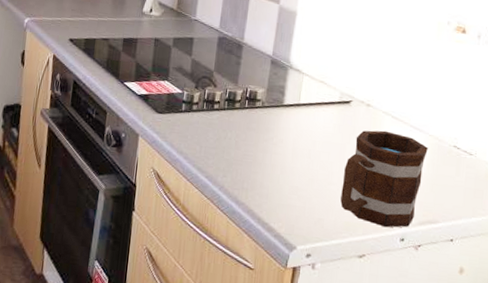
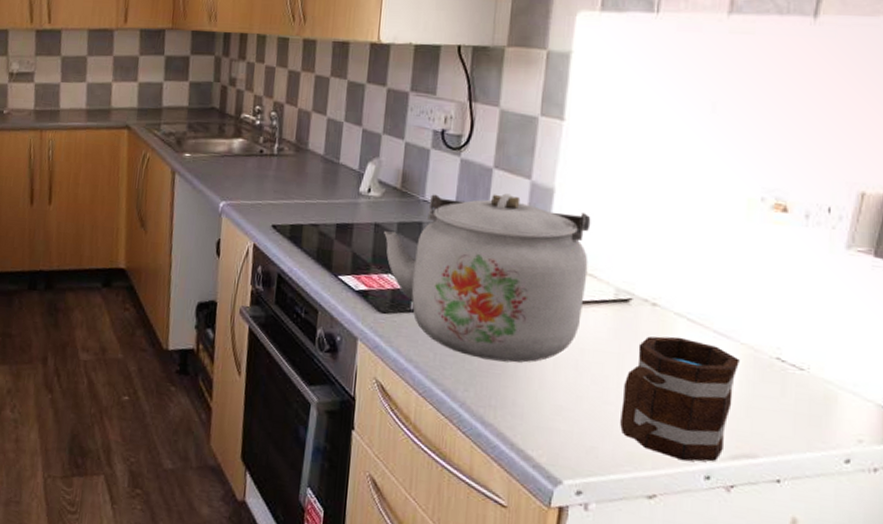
kettle: none [162,14,324,153] -> present [384,193,591,363]

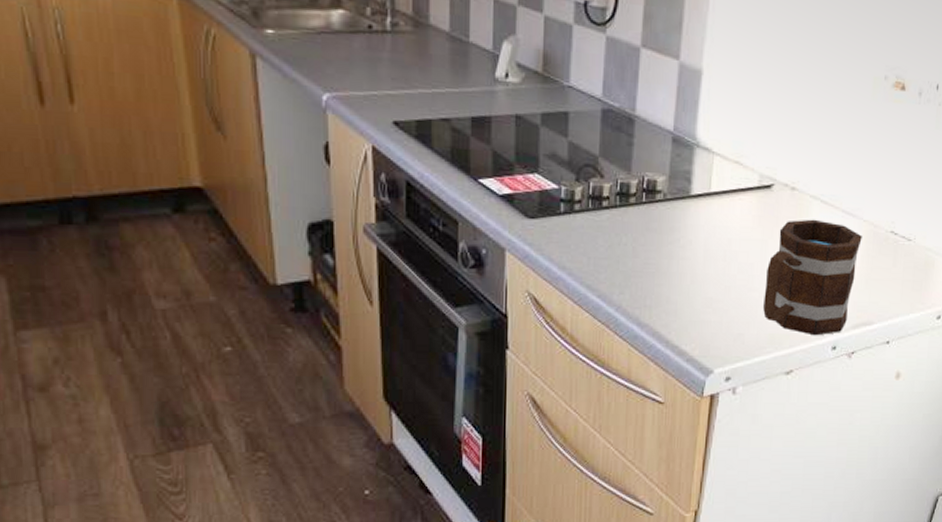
kettle: present [384,193,591,363] -> none [527,76,737,260]

